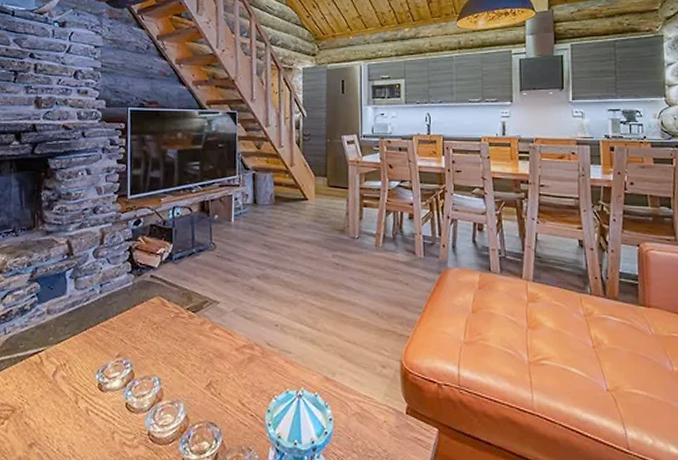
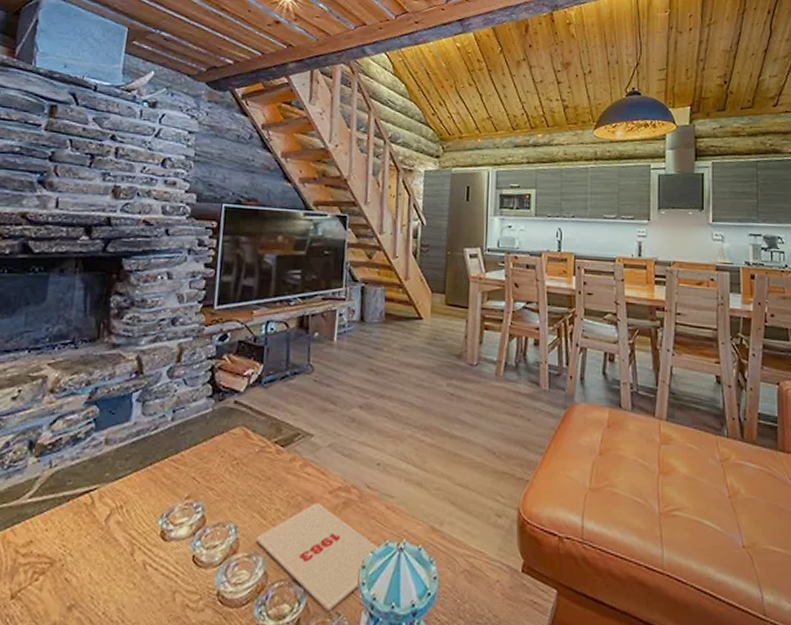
magazine: none [176,358,279,447] -> present [255,502,377,611]

